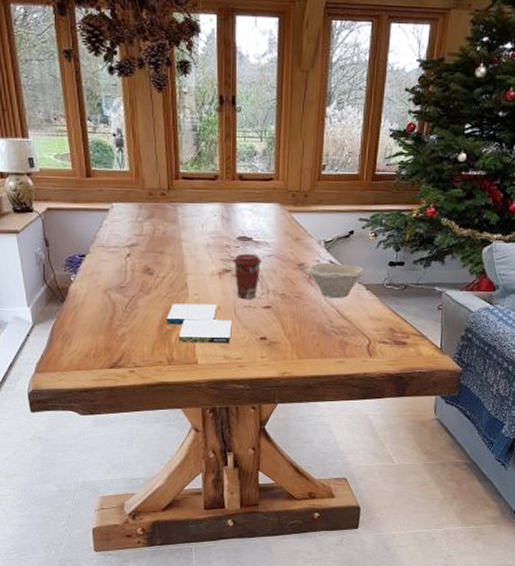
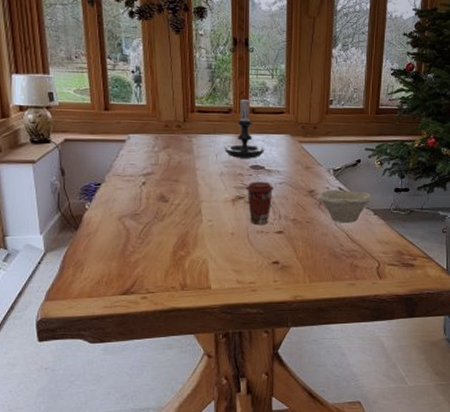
music album box set: present [166,303,232,344] -> none [180,229,245,269]
candle holder: none [210,161,253,229] -> present [224,96,265,158]

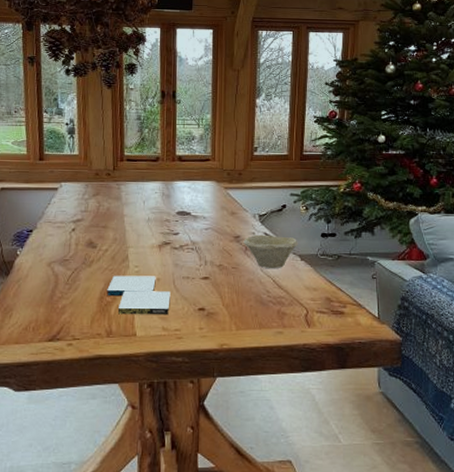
music album box set: none [180,229,245,269] -> present [107,275,171,315]
candle holder: present [224,96,265,158] -> none [151,145,191,205]
coffee cup: present [246,181,275,225] -> none [172,227,200,270]

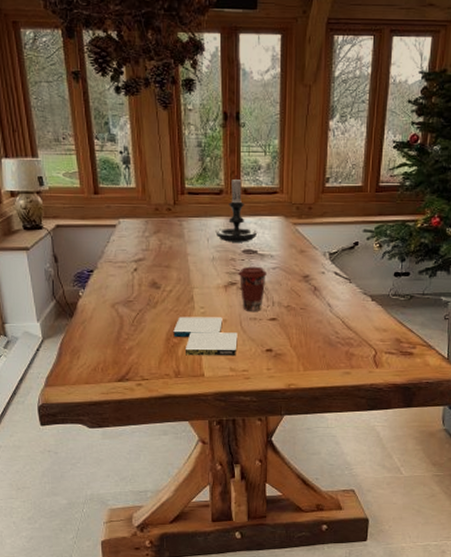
candle holder: none [151,145,191,205] -> present [215,175,258,242]
coffee cup: none [172,227,200,270] -> present [238,266,268,311]
bowl: present [243,234,298,269] -> none [312,274,370,310]

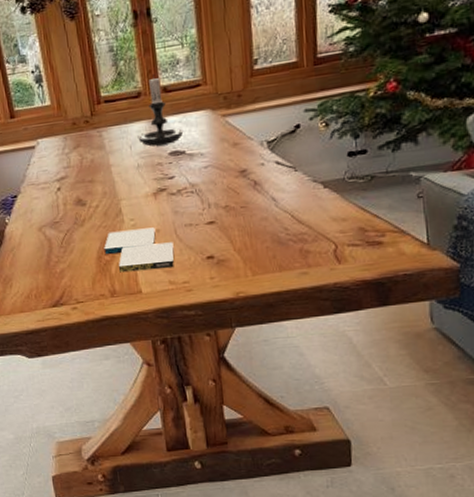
coffee cup: present [238,266,268,311] -> none [167,167,200,218]

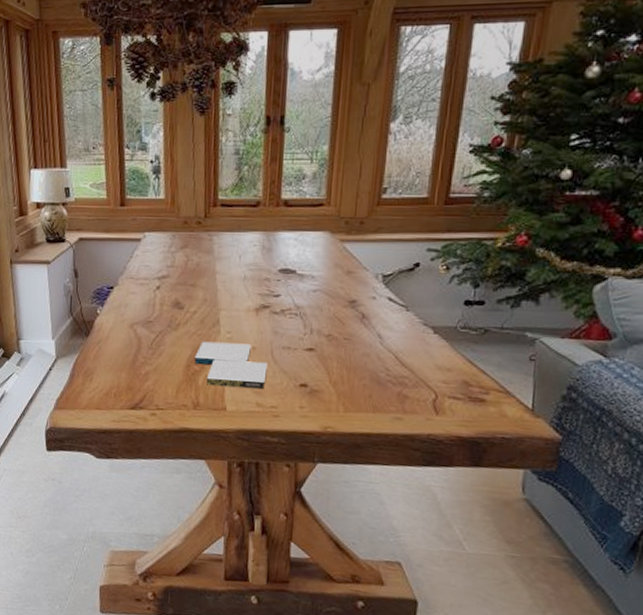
candle holder: present [137,74,184,146] -> none [249,186,298,261]

